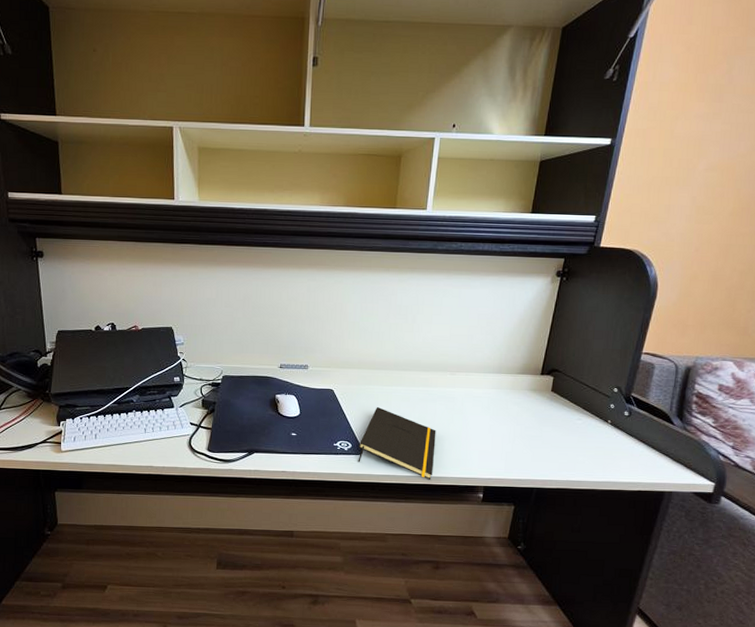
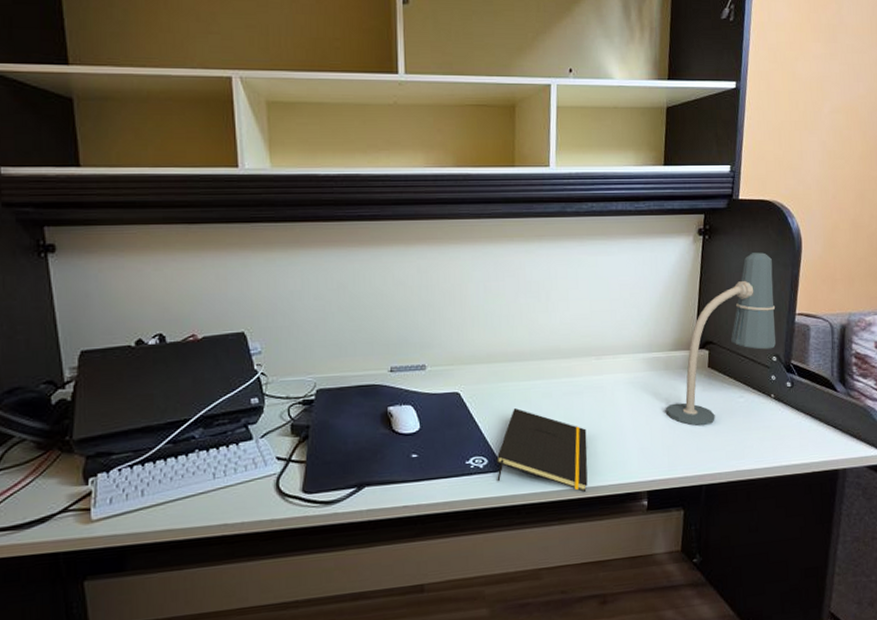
desk lamp: none [507,295,625,439] -> present [665,252,777,426]

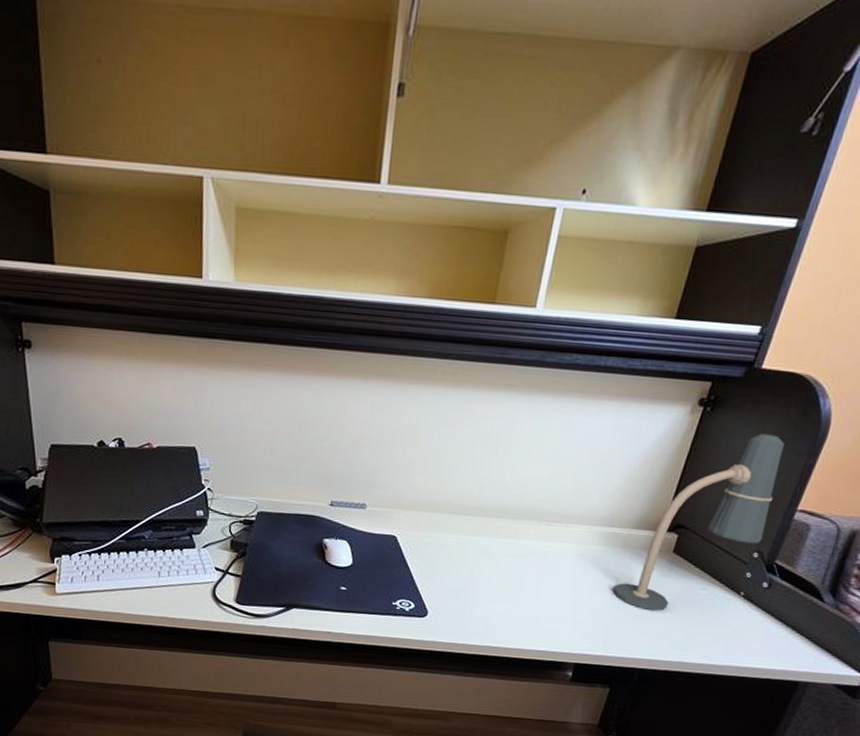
notepad: present [496,408,588,492] -> none [421,561,522,652]

